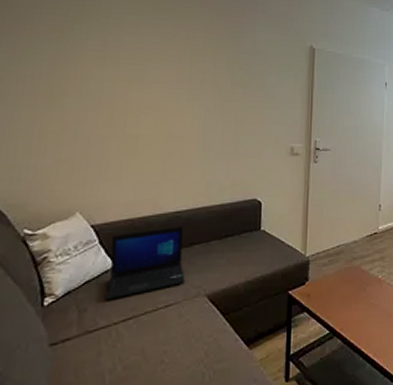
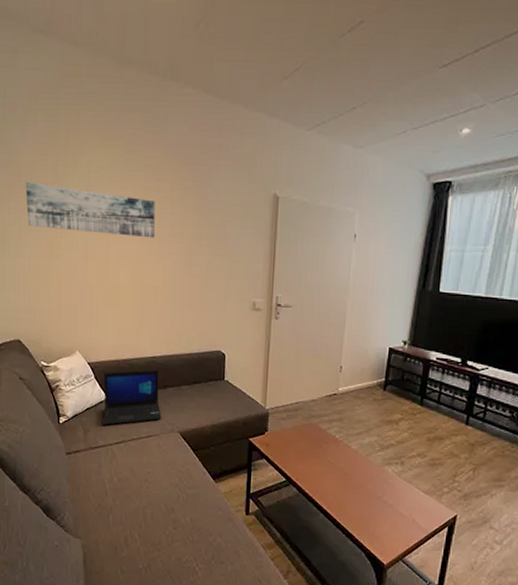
wall art: none [22,24,186,86] -> present [25,181,156,238]

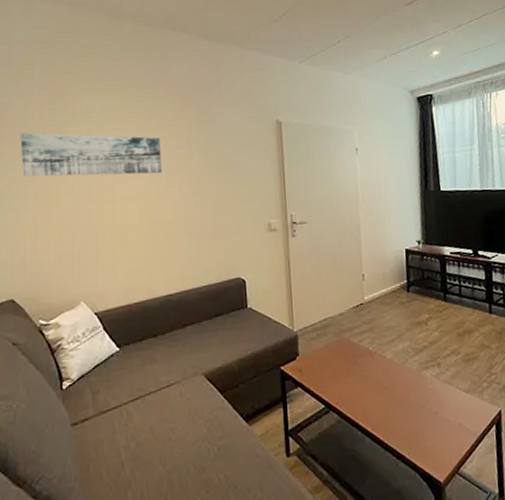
laptop: present [103,370,162,426] -> none [114,309,183,382]

